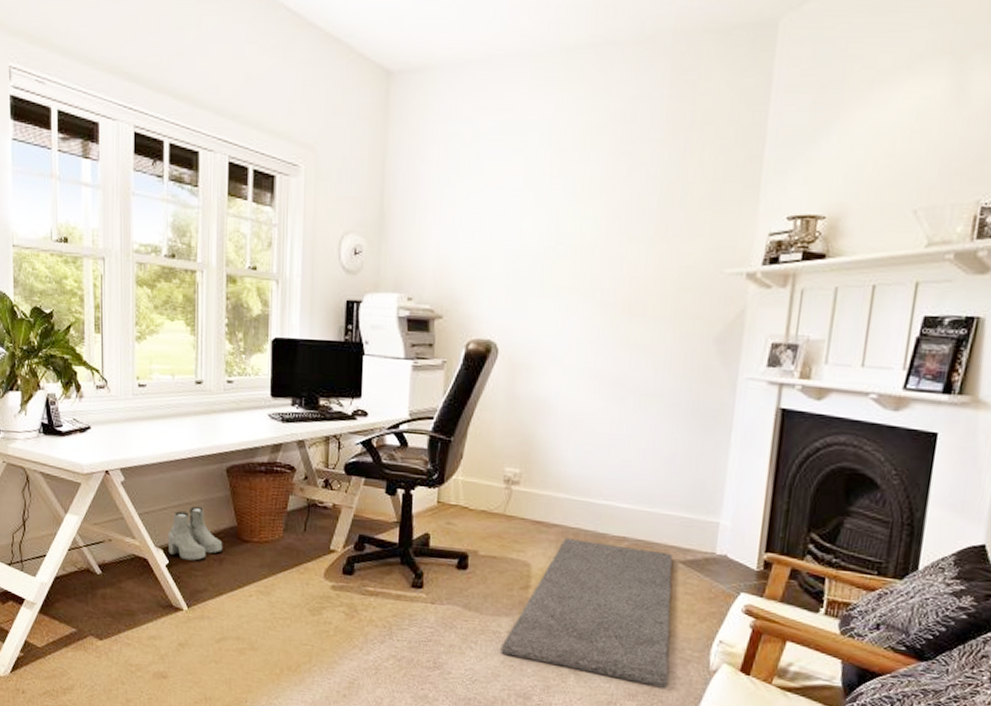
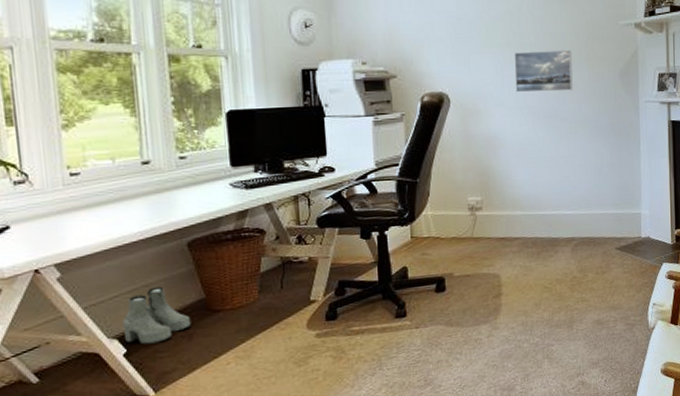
rug: present [501,537,673,687] -> none [483,243,620,358]
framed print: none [577,299,655,354] -> present [514,49,573,93]

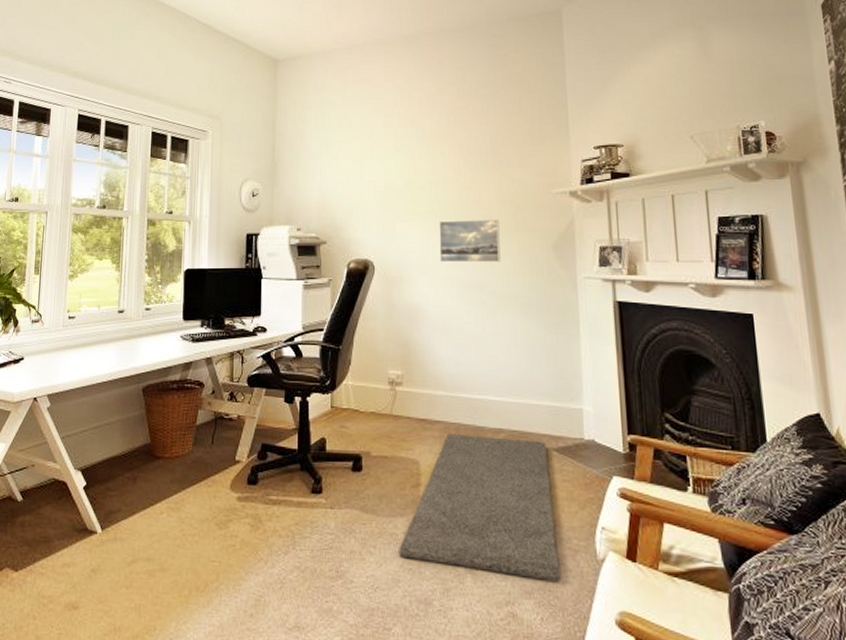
boots: present [122,286,191,345] -> none [86,426,137,481]
rug: none [483,243,620,358] -> present [399,433,560,581]

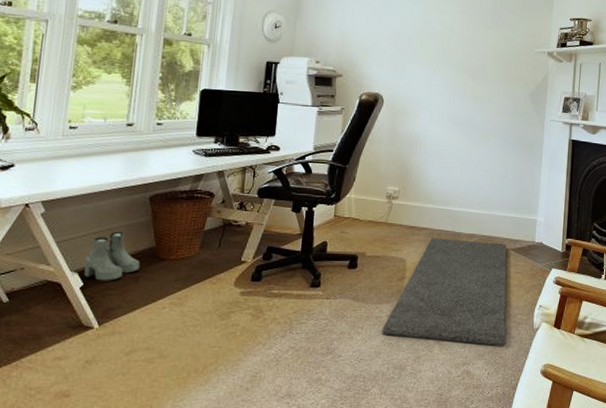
boots: none [86,426,137,481] -> present [84,231,140,281]
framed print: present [439,219,501,263] -> none [439,66,491,104]

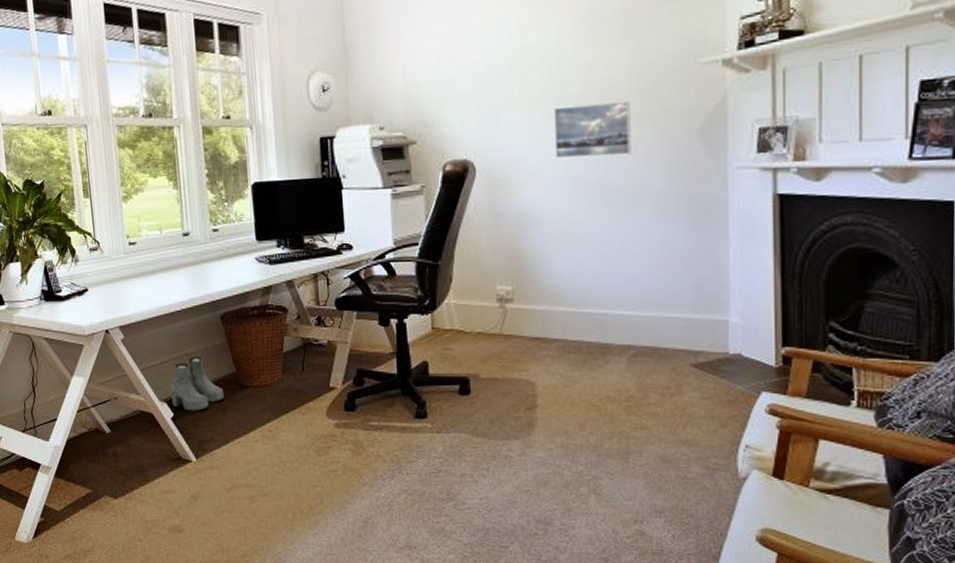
rug: present [382,237,507,346] -> none [514,351,695,500]
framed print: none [439,66,491,104] -> present [553,100,631,159]

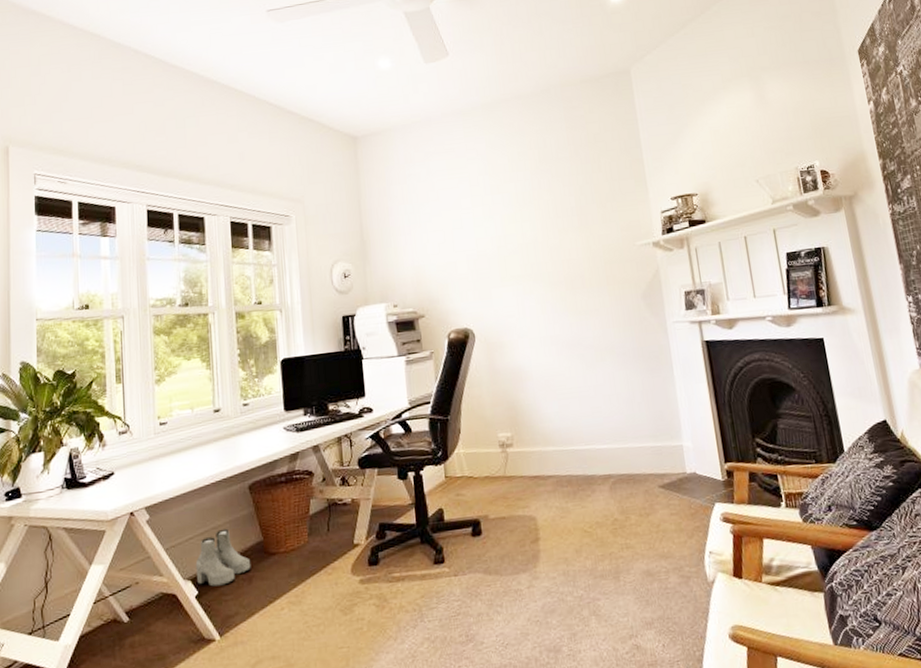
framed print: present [553,100,631,159] -> none [533,275,595,323]

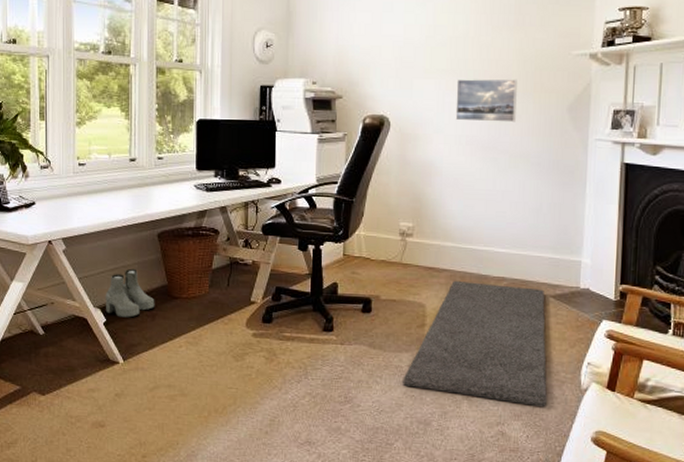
rug: none [524,481,677,612] -> present [403,280,547,406]
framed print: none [533,275,595,323] -> present [455,78,517,123]

